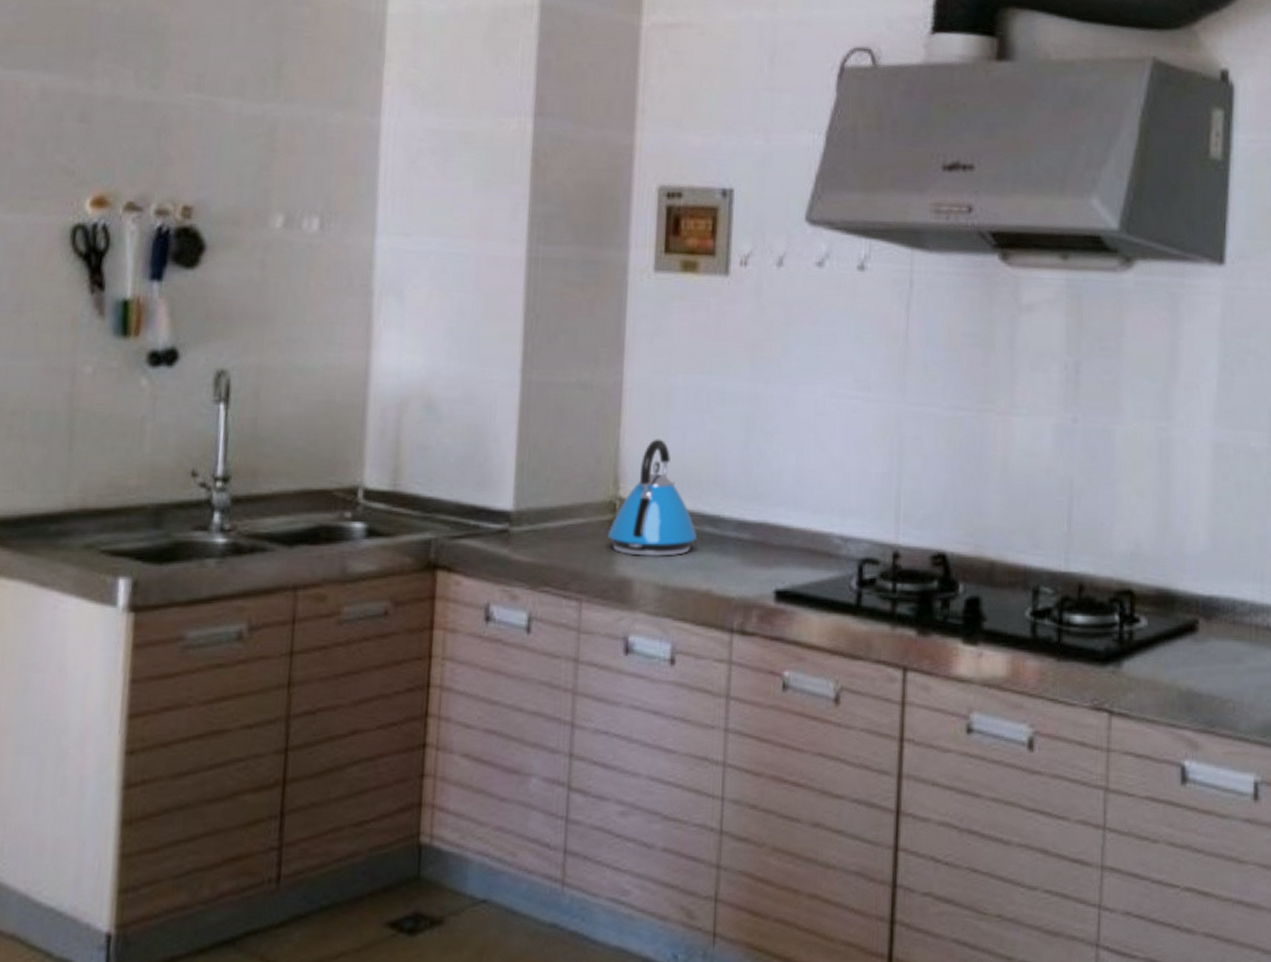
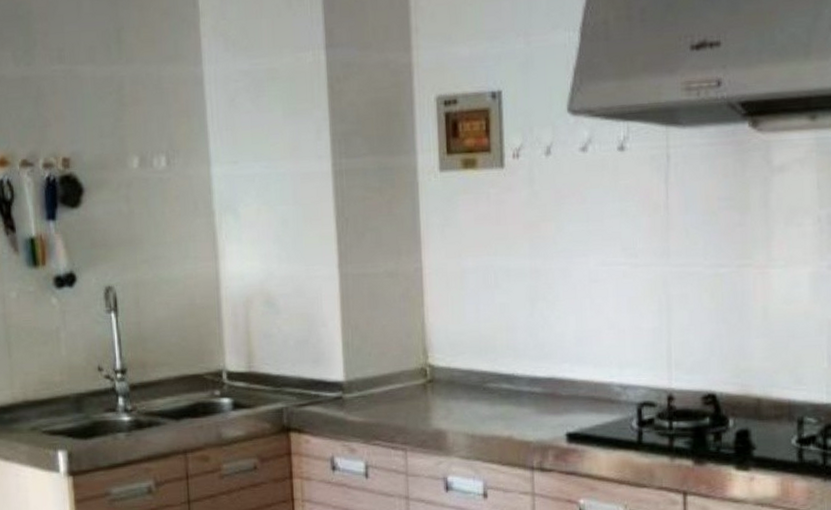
kettle: present [607,439,697,558] -> none [422,313,496,412]

